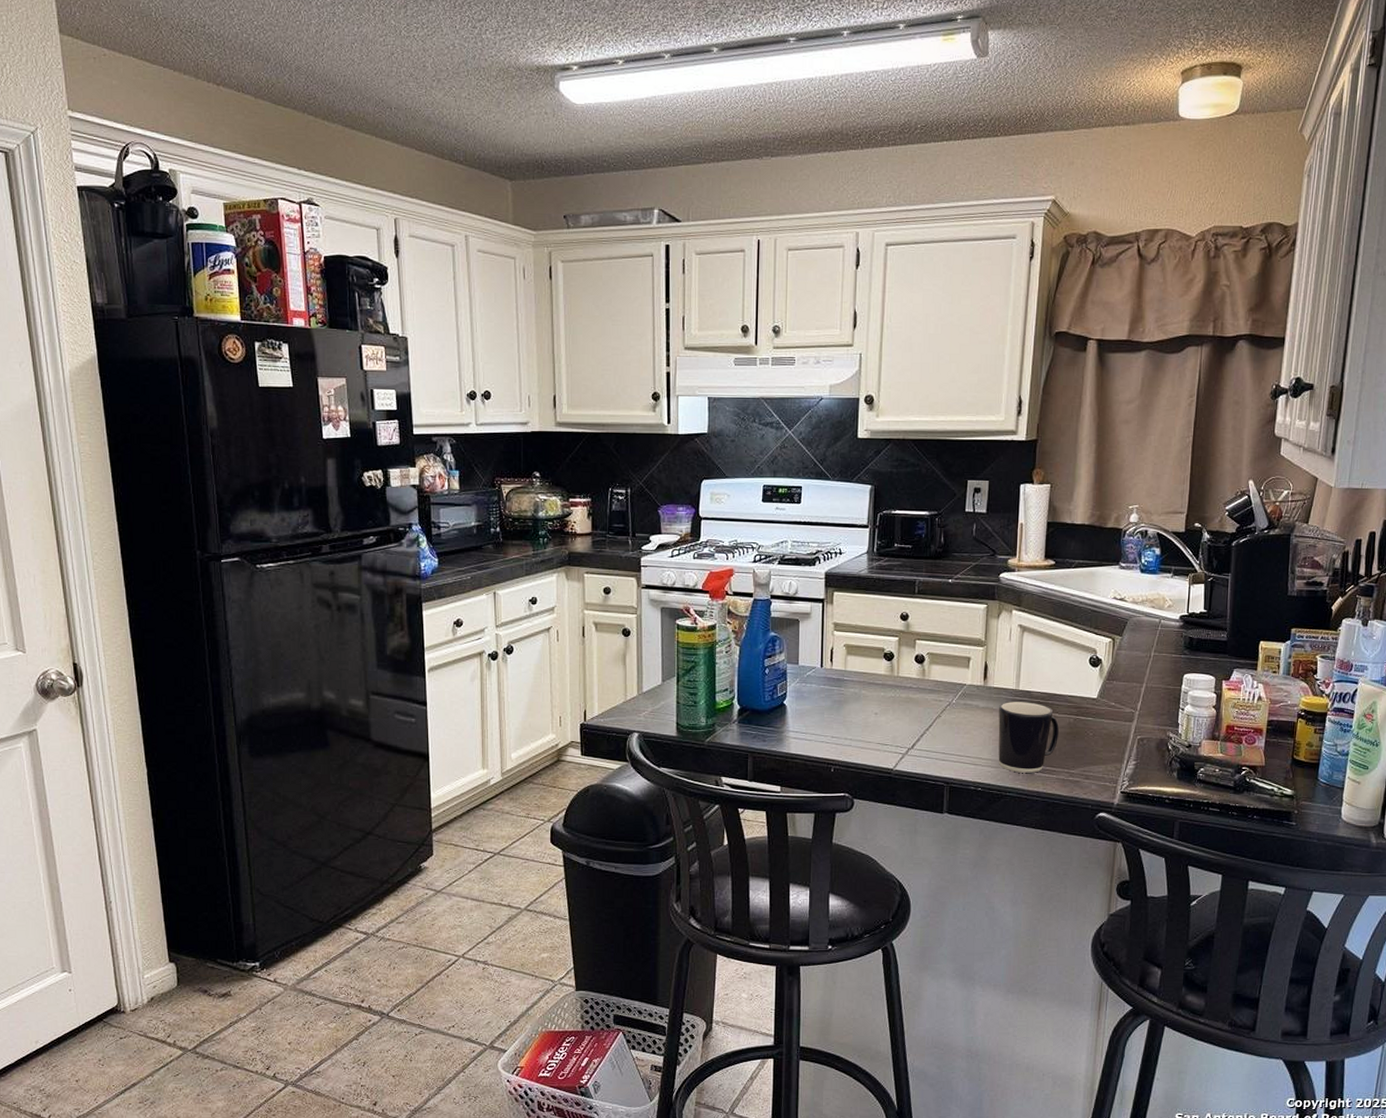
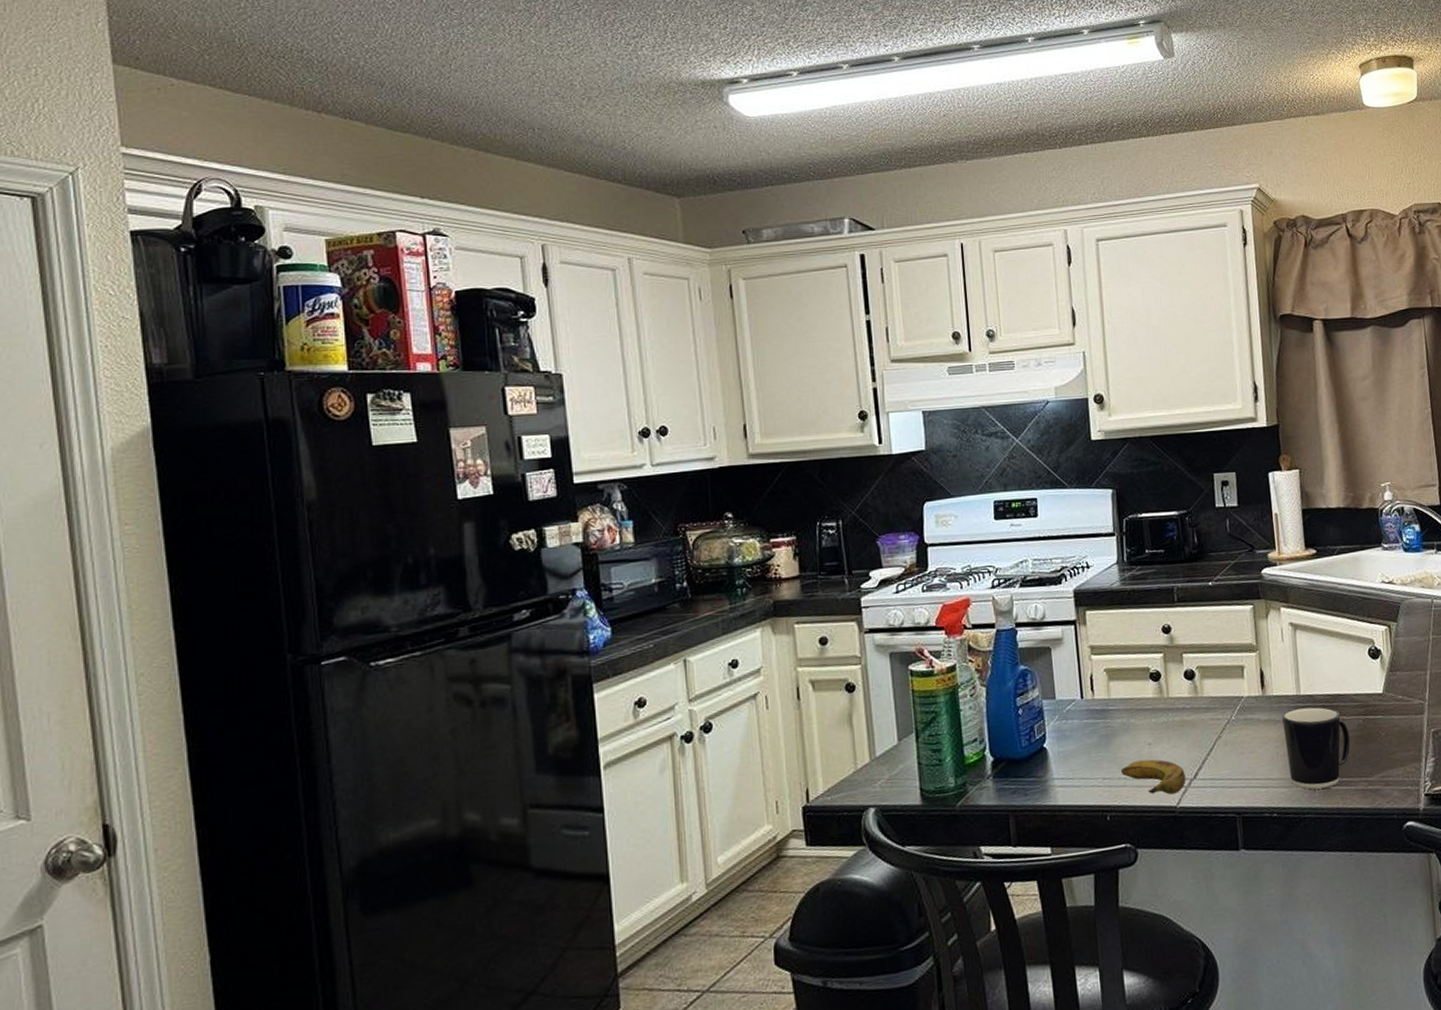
banana: none [848,726,904,758] -> present [1121,759,1186,795]

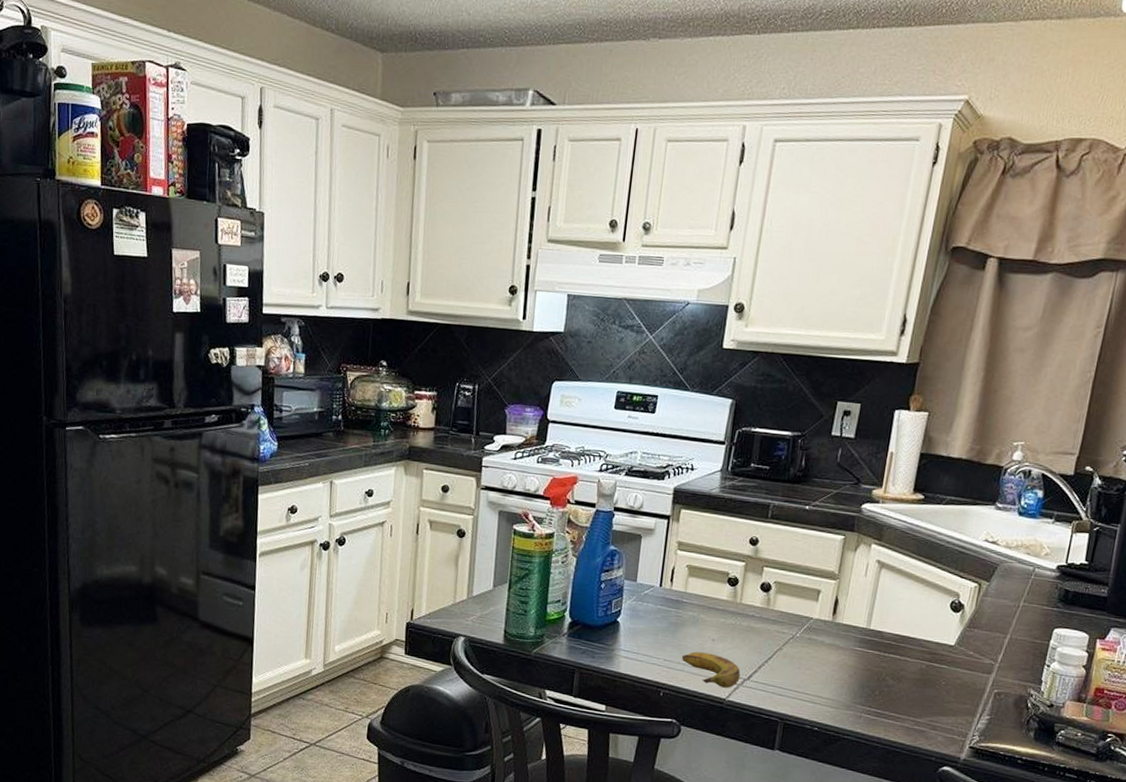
mug: present [1282,706,1350,790] -> none [839,640,909,718]

